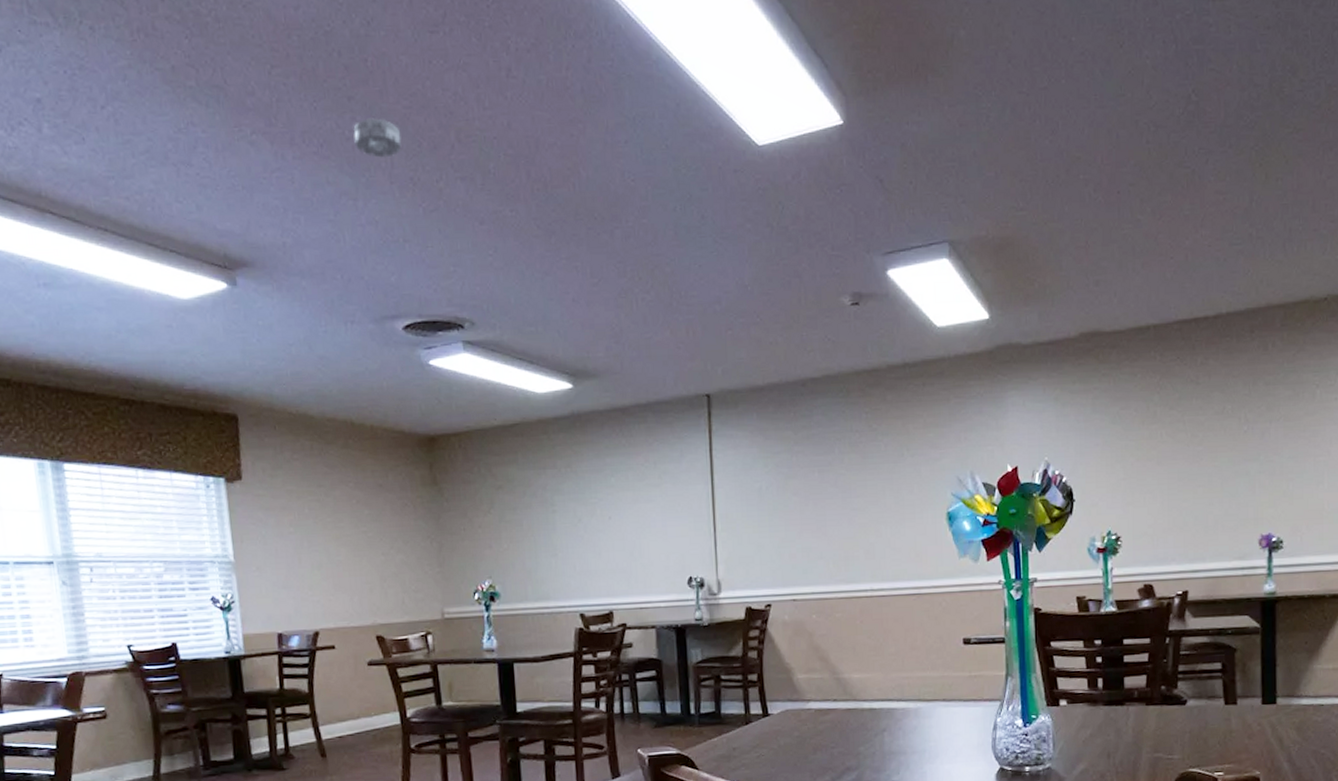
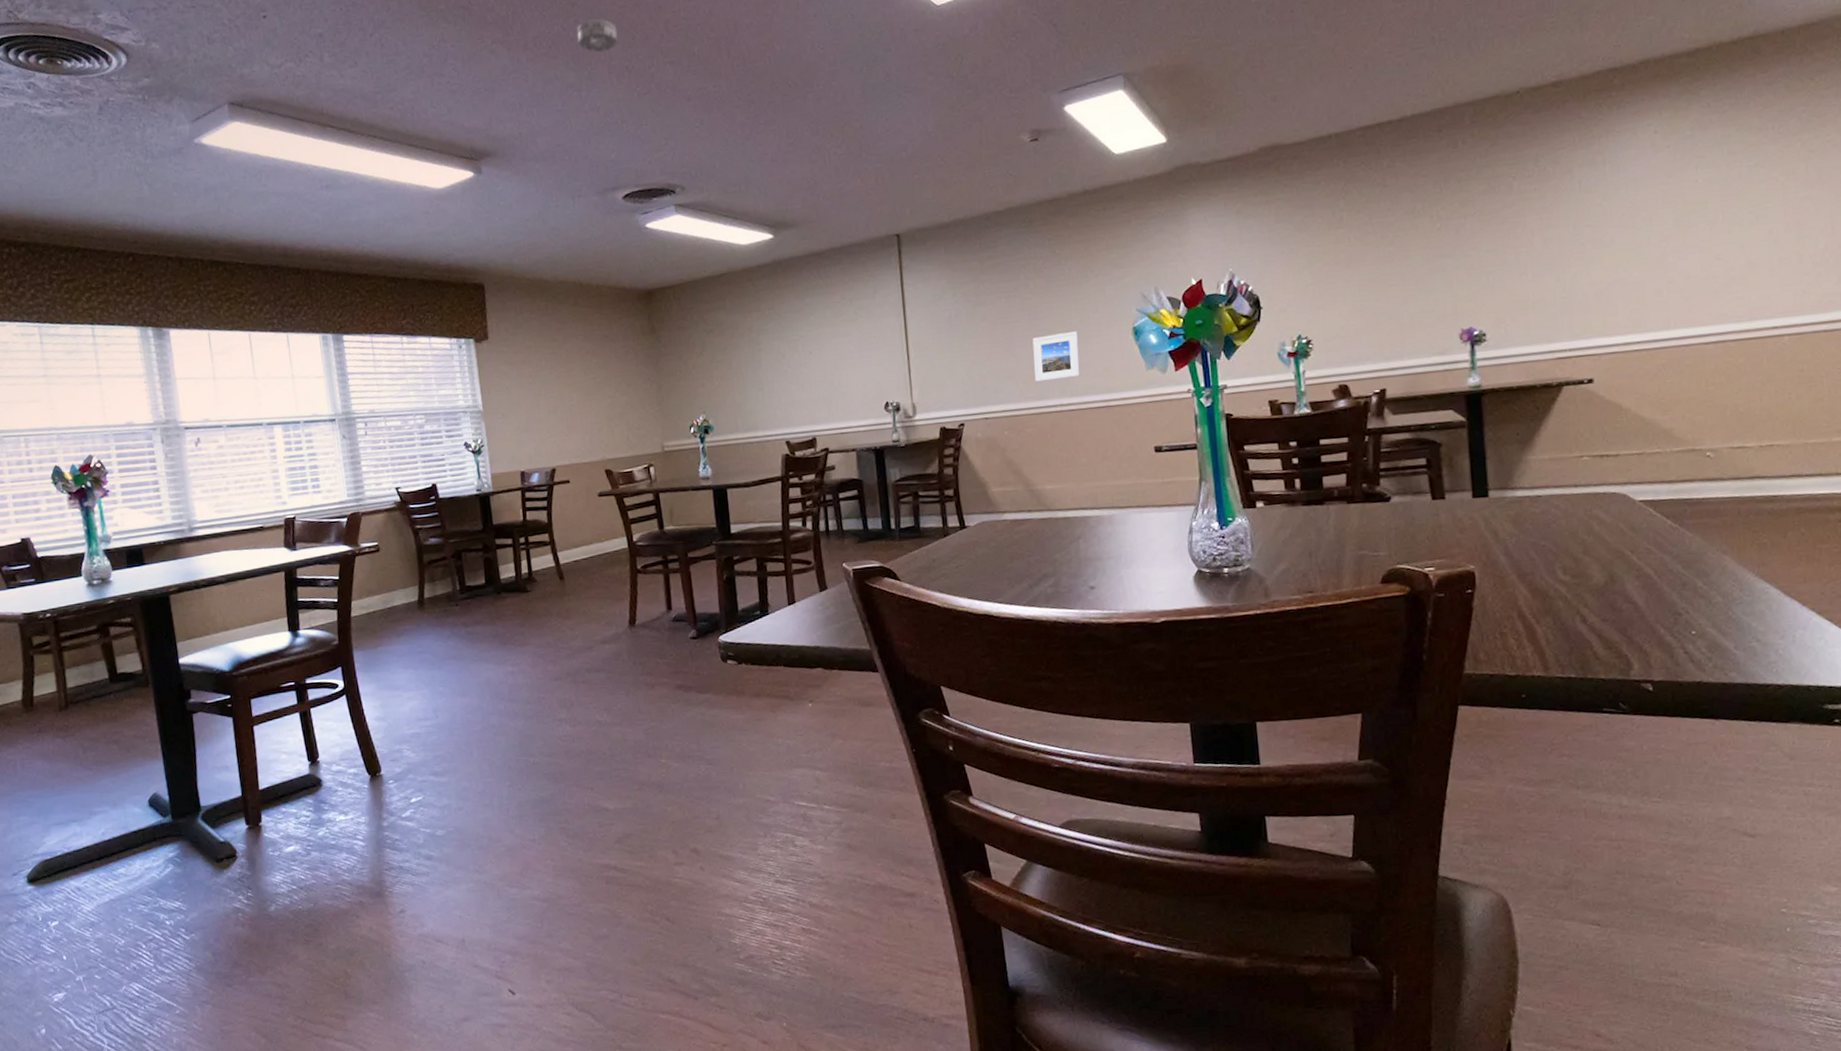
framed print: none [845,513,892,564] -> present [1032,331,1081,382]

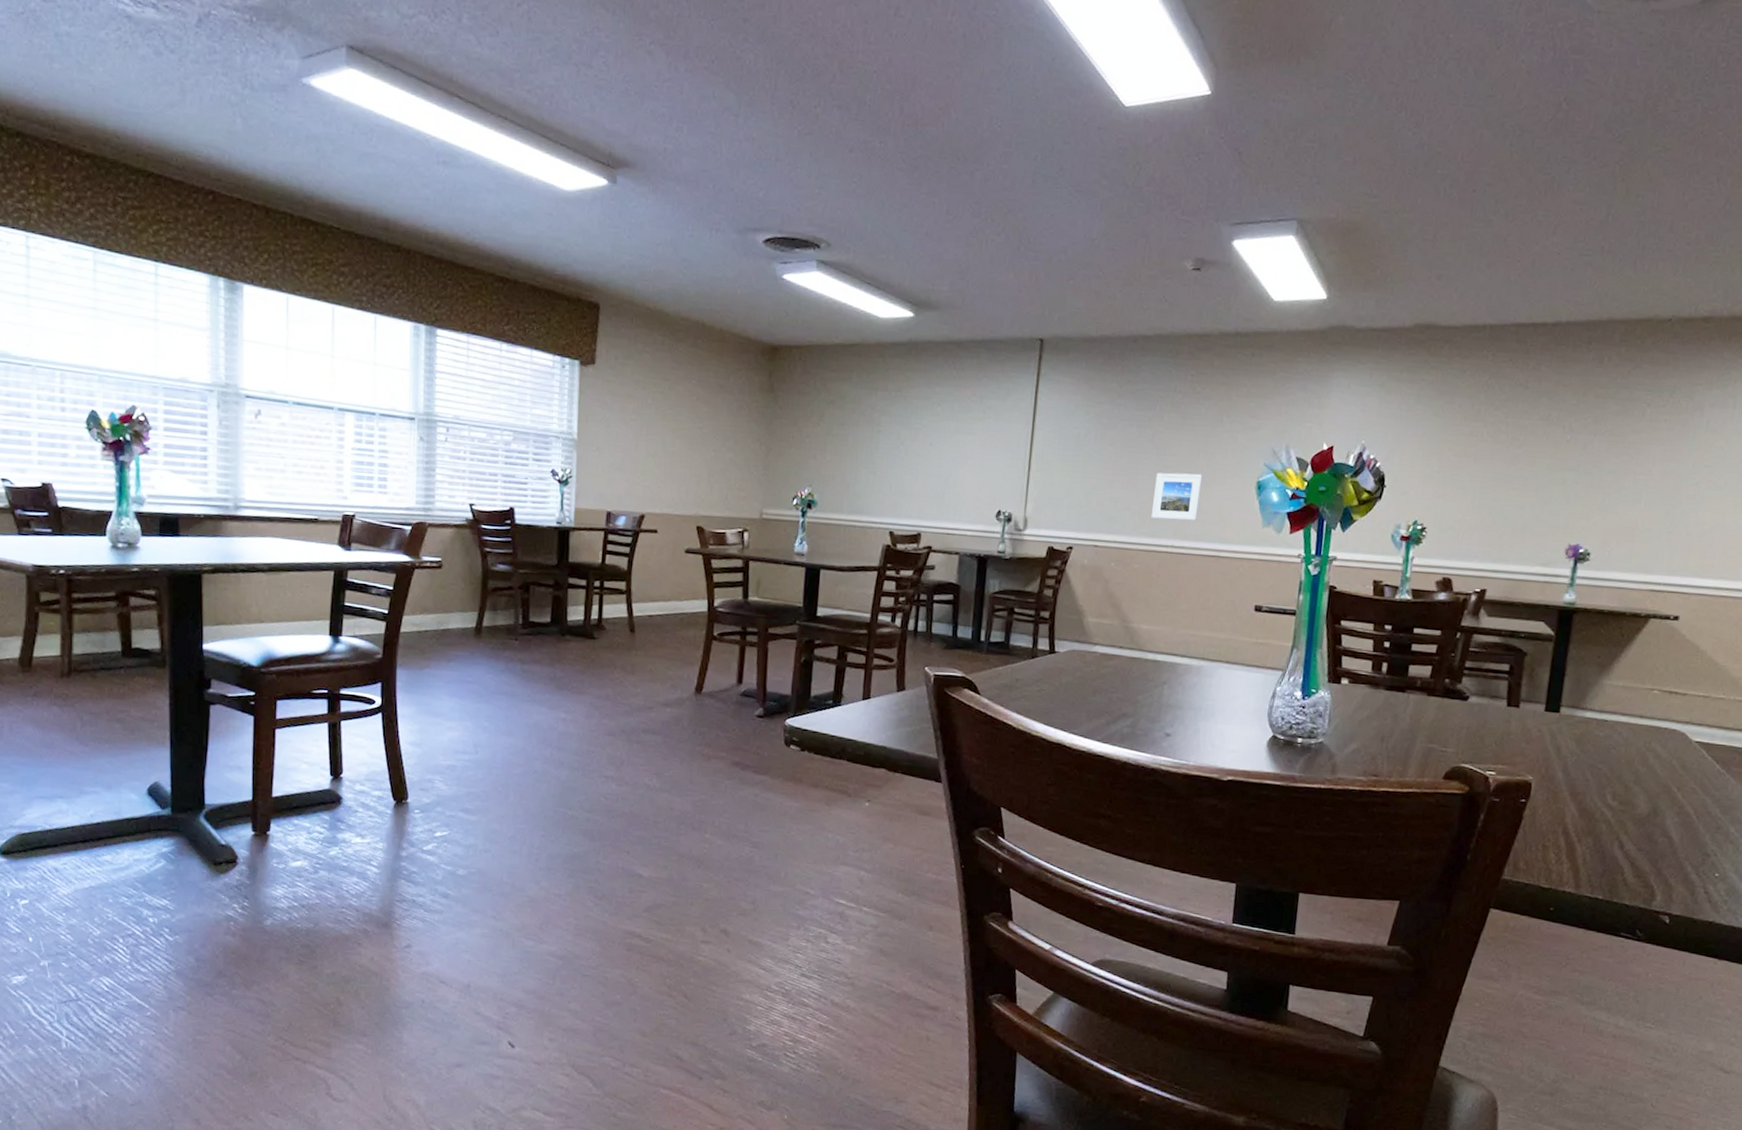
smoke detector: present [576,19,618,53] -> none [743,40,788,80]

